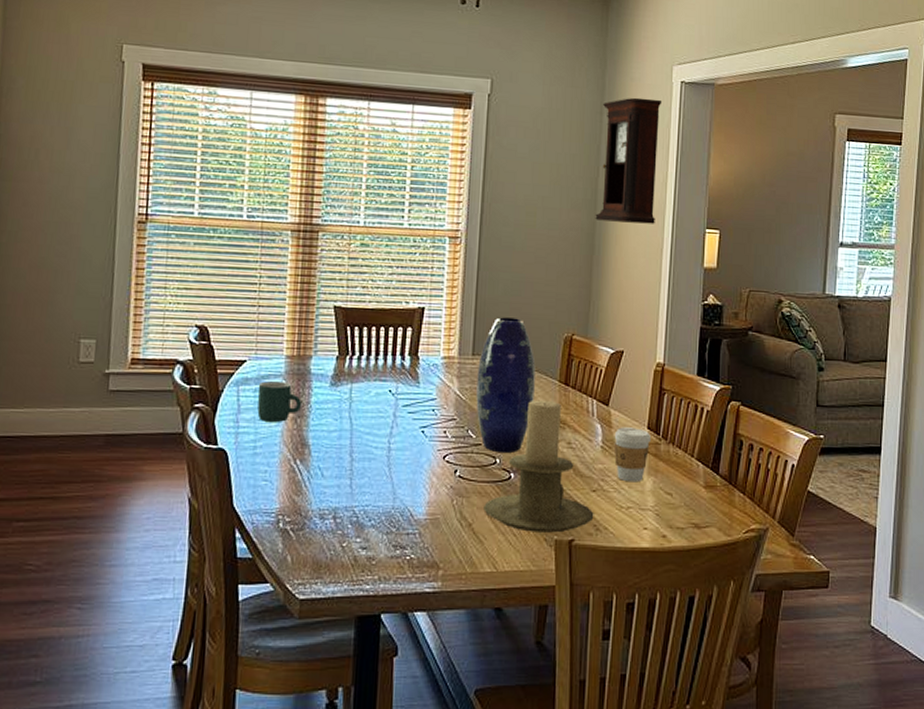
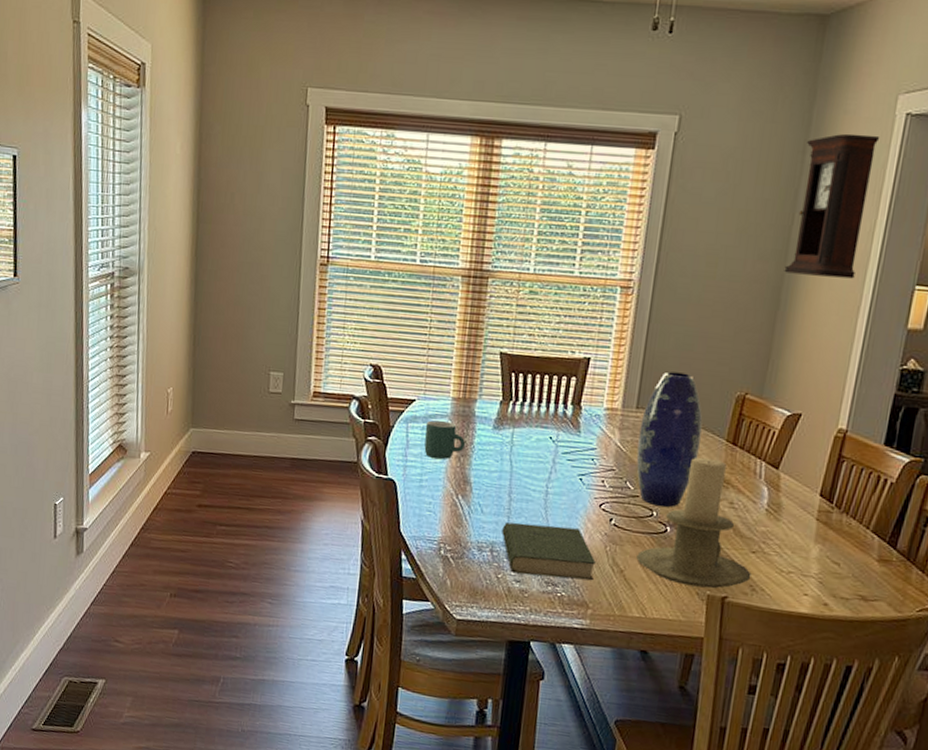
book: none [344,483,443,540] -> present [502,522,596,581]
coffee cup: present [614,427,651,483] -> none [779,491,823,549]

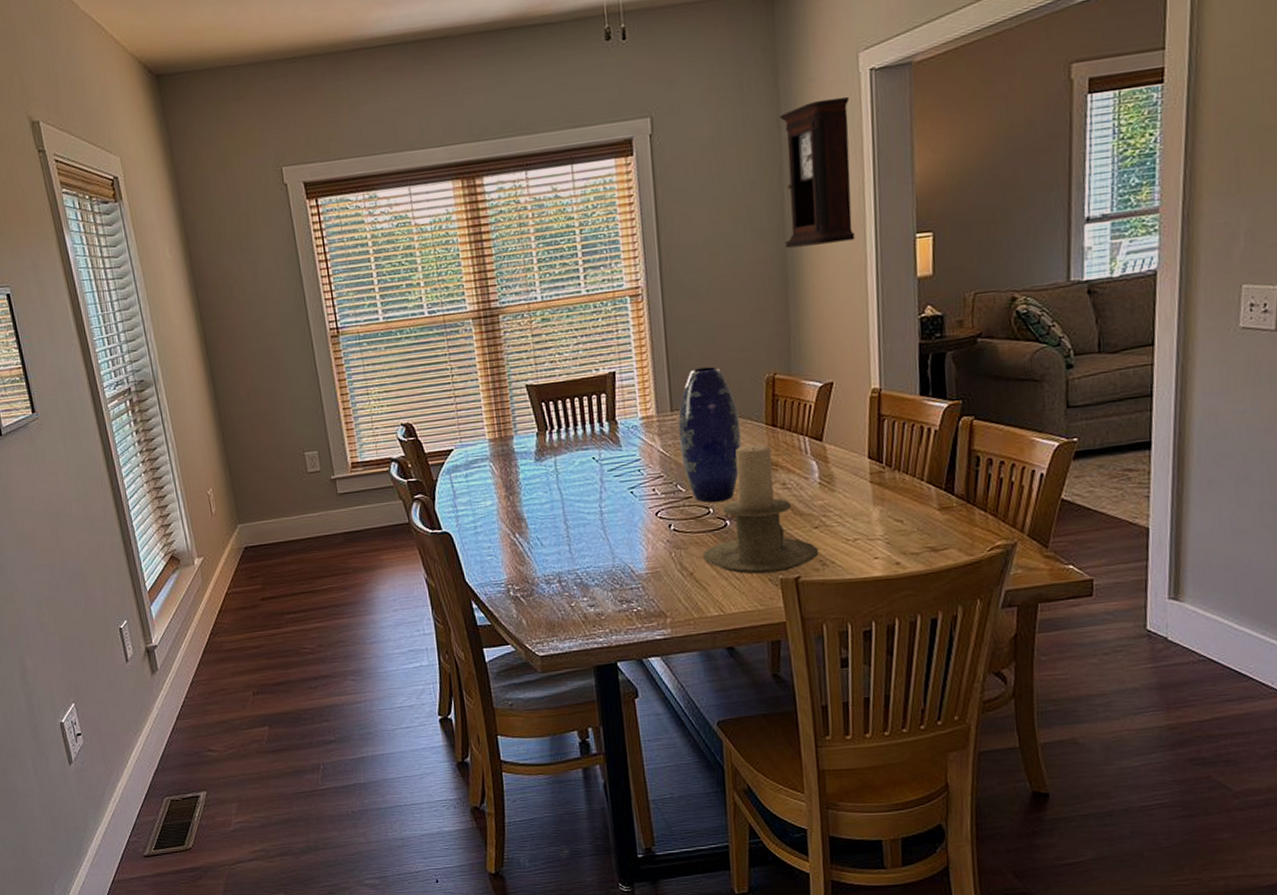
mug: present [424,420,465,459] -> none [468,464,511,503]
book: present [502,522,596,581] -> none [565,541,665,599]

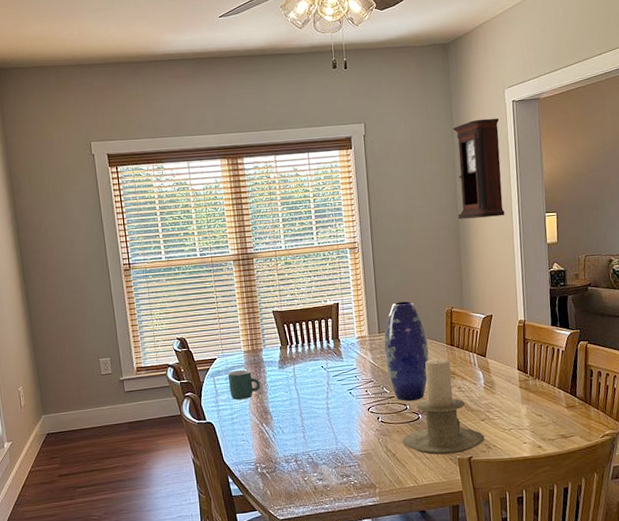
mug: none [468,464,511,503] -> present [227,370,260,400]

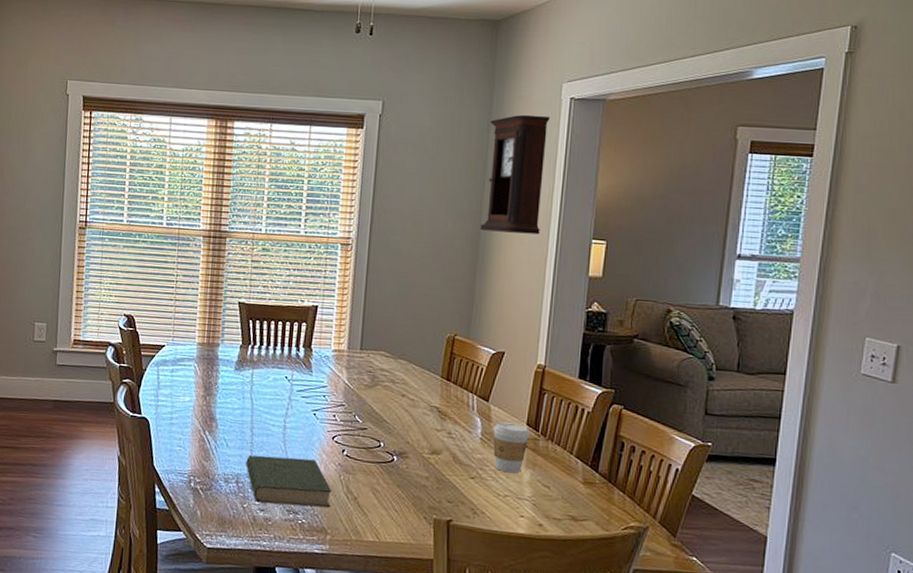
mug: present [227,370,260,400] -> none [173,363,210,399]
book: none [301,430,375,474] -> present [246,455,331,508]
vase: present [384,301,429,401] -> none [363,317,419,439]
candle holder: present [402,358,485,455] -> none [368,392,472,513]
coffee cup: none [493,370,521,411] -> present [492,422,530,474]

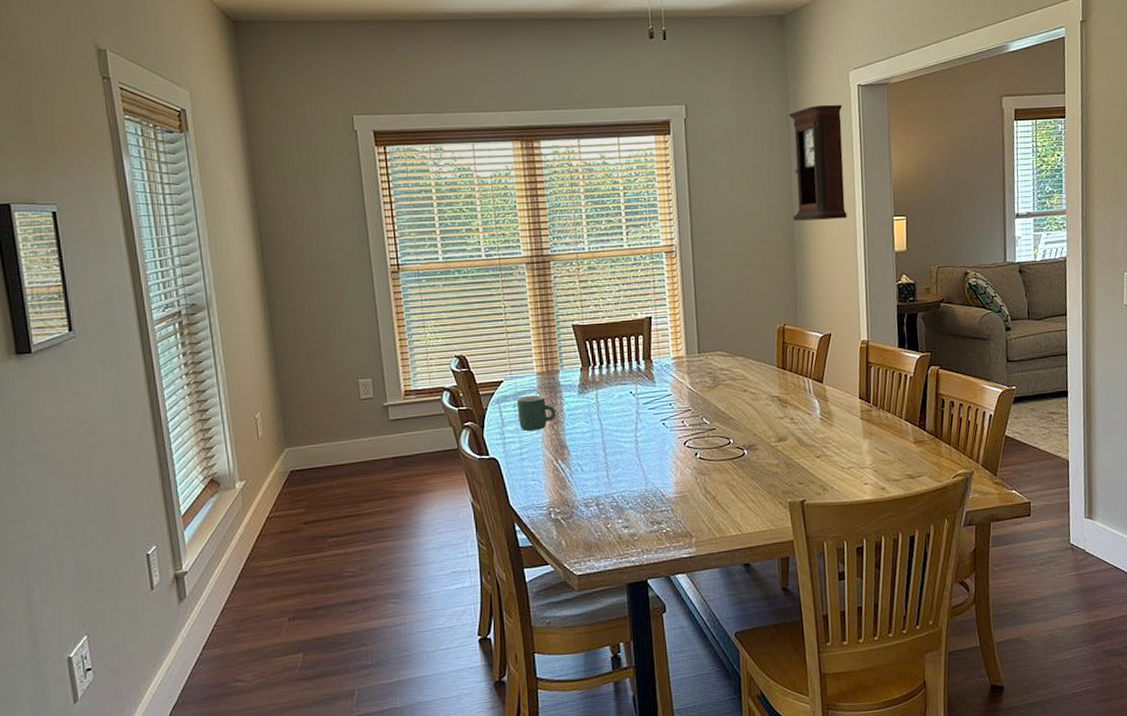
mug: none [173,363,210,399] -> present [516,395,556,431]
book: present [246,455,331,508] -> none [603,468,691,521]
coffee cup: present [492,422,530,474] -> none [830,399,863,446]

